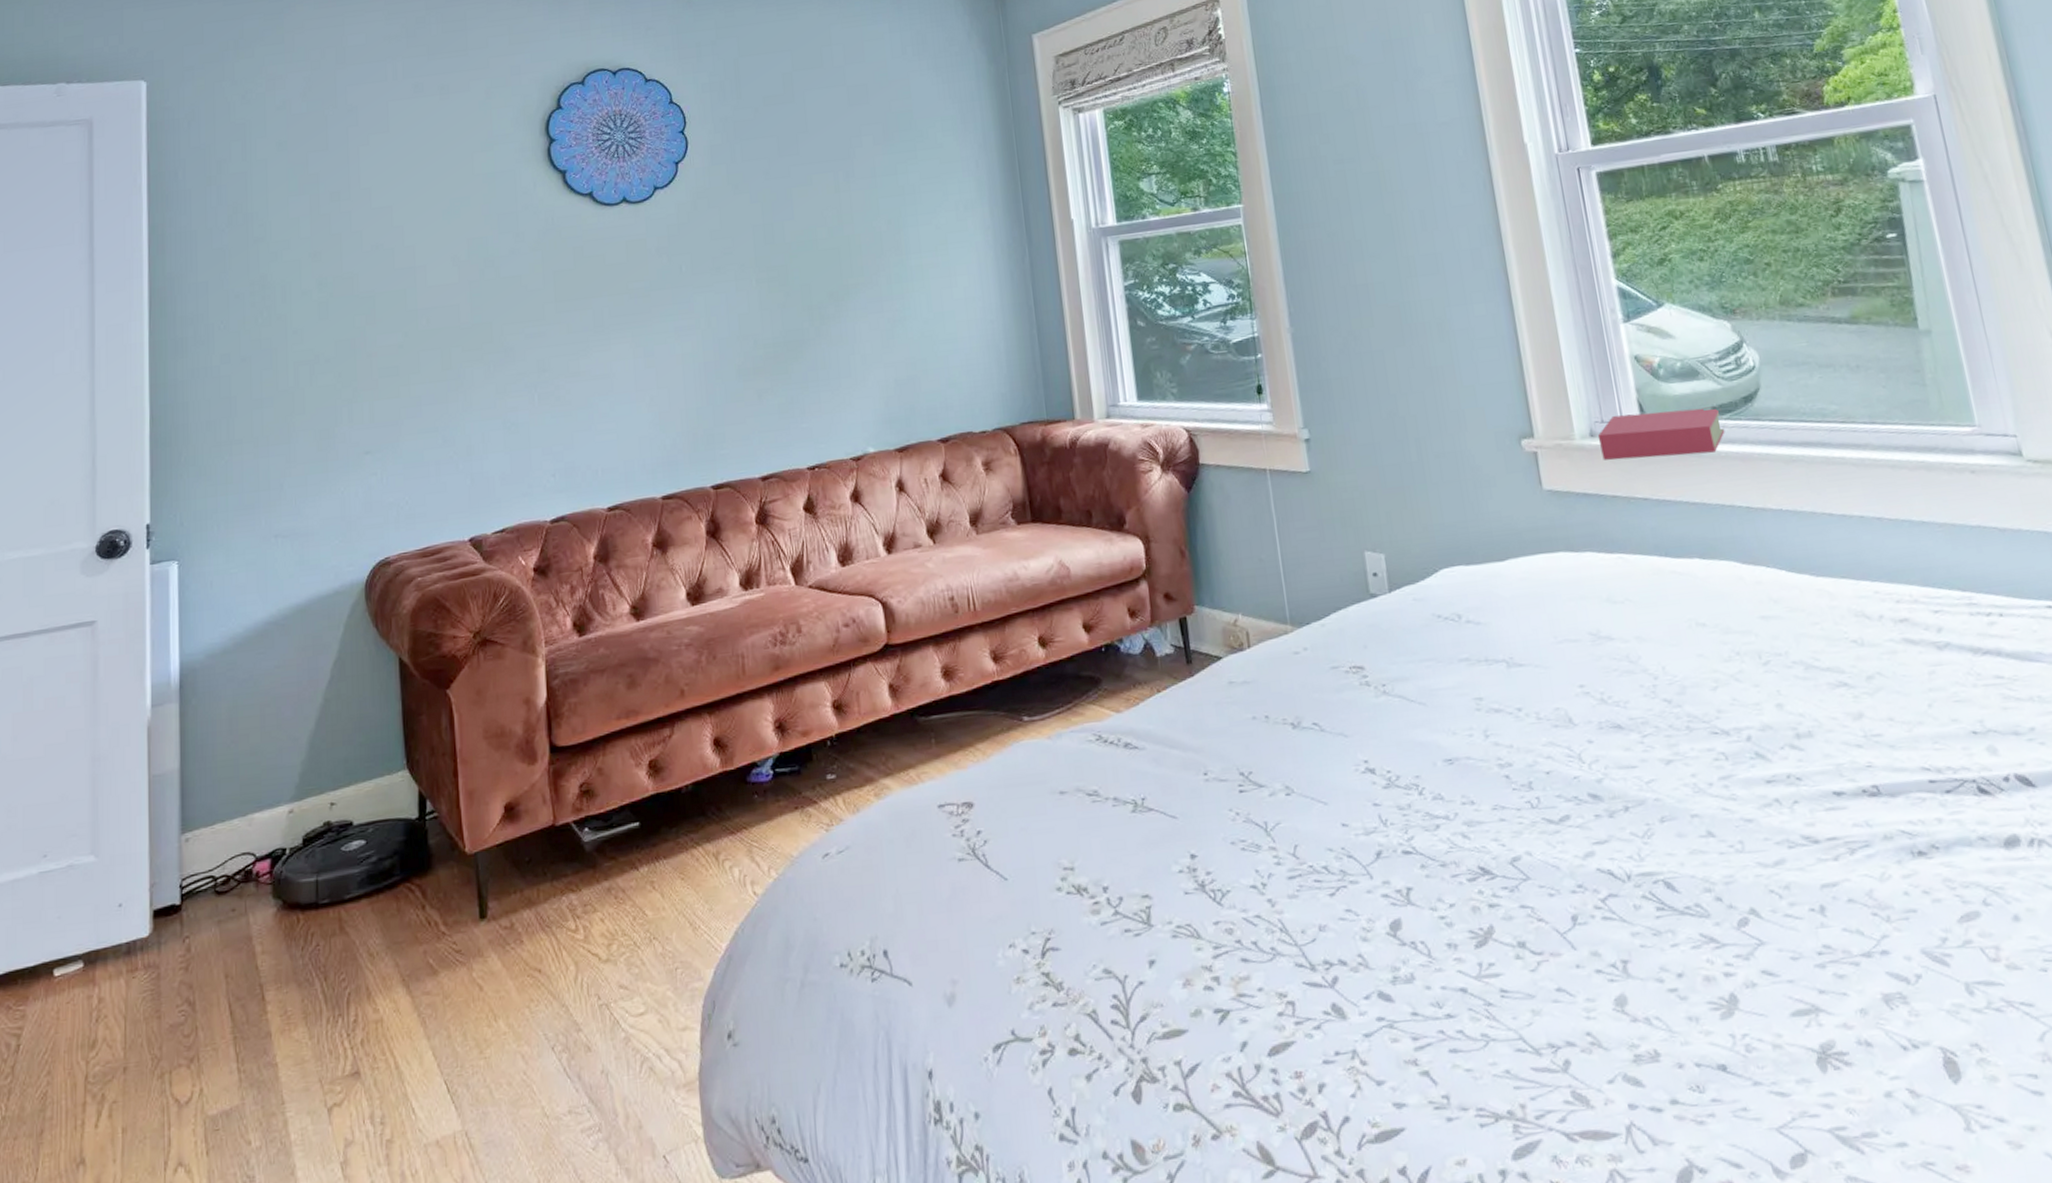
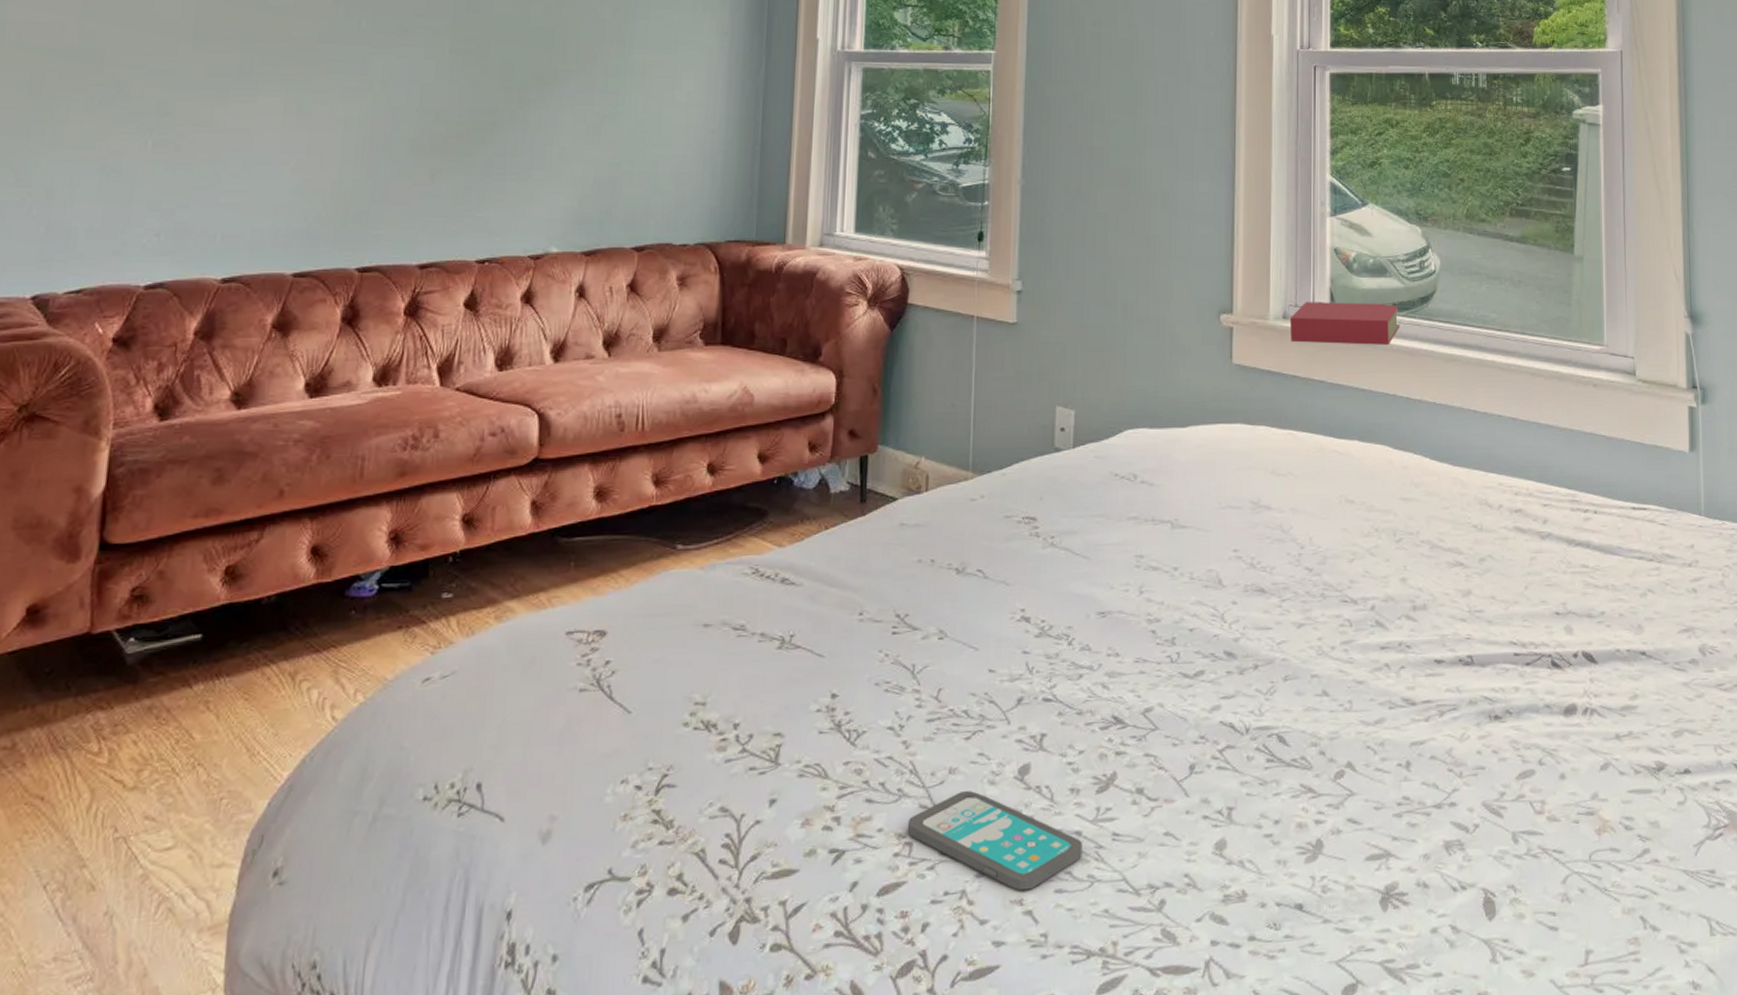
smartphone: none [1286,947,1472,1051] -> present [907,790,1083,891]

